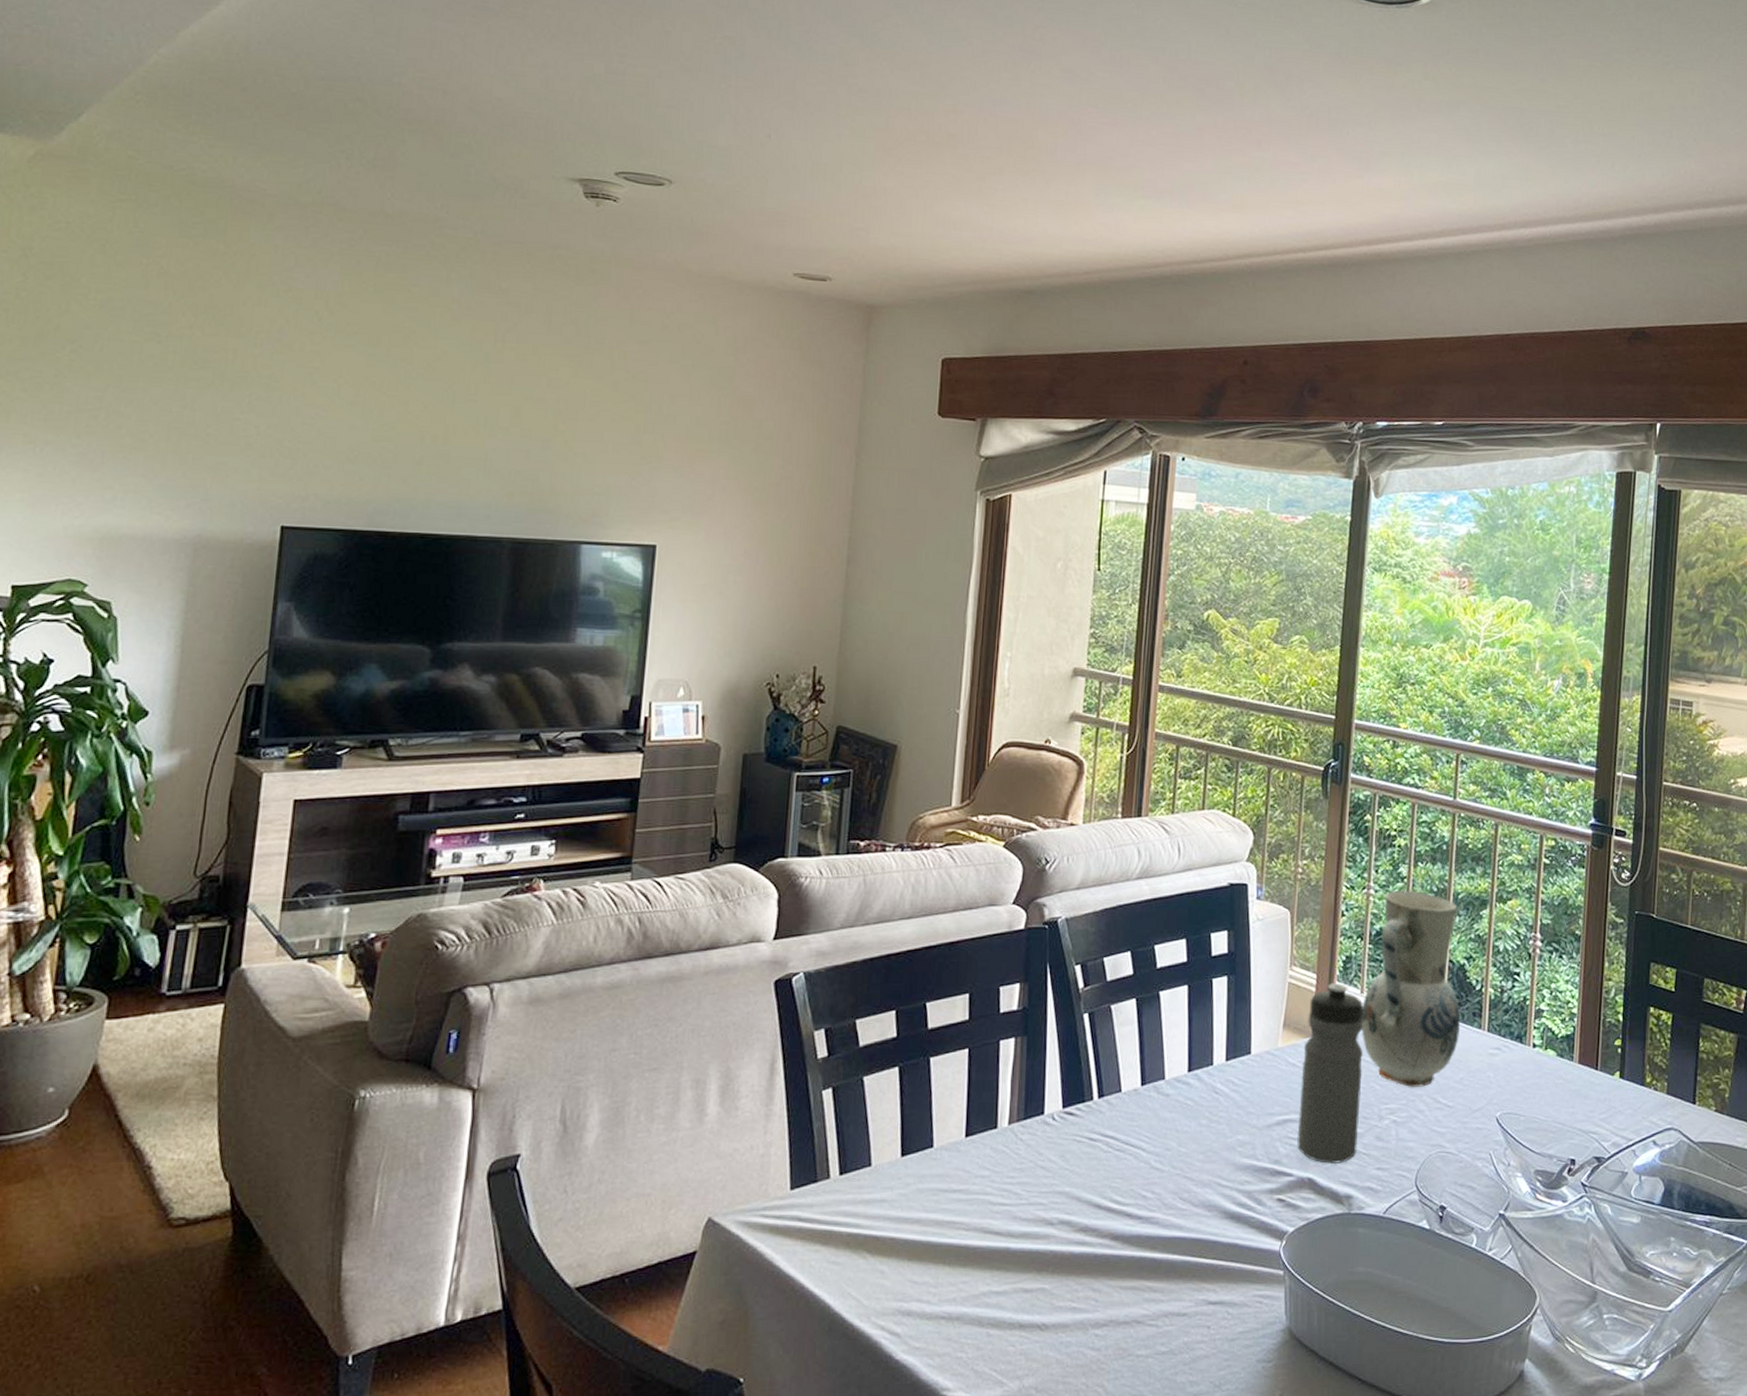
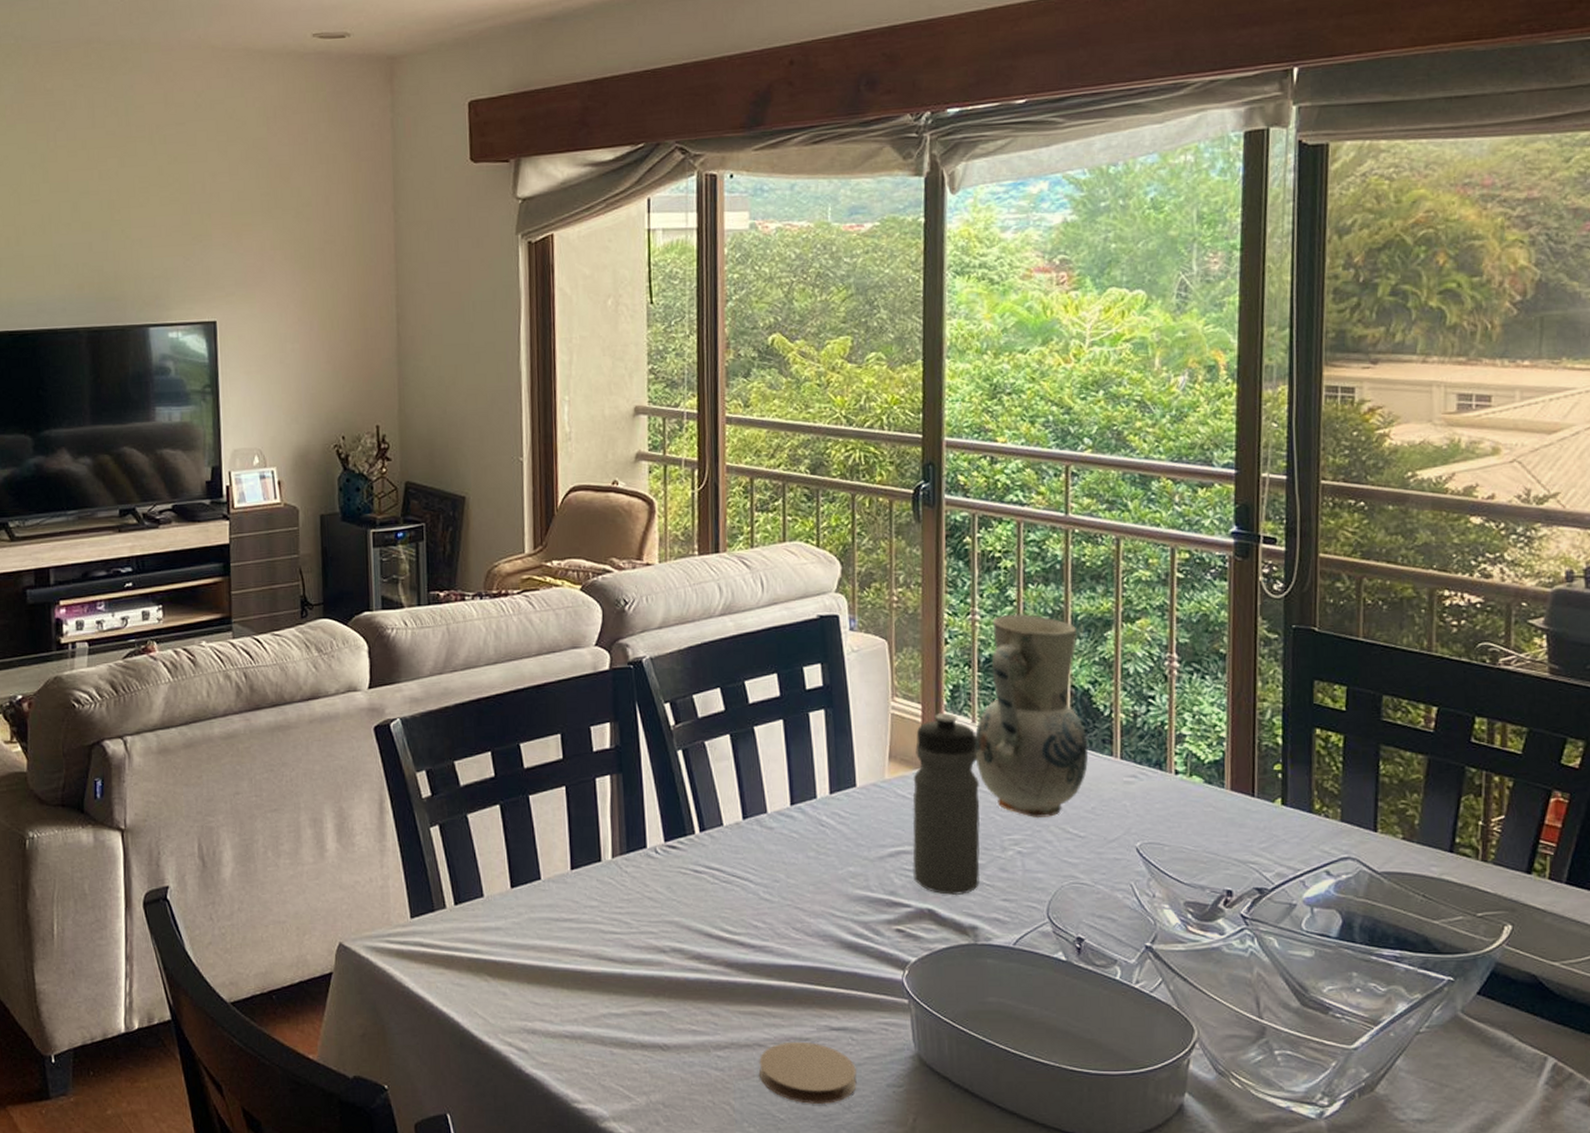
coaster: none [1135,1317,1229,1384] -> present [759,1041,857,1105]

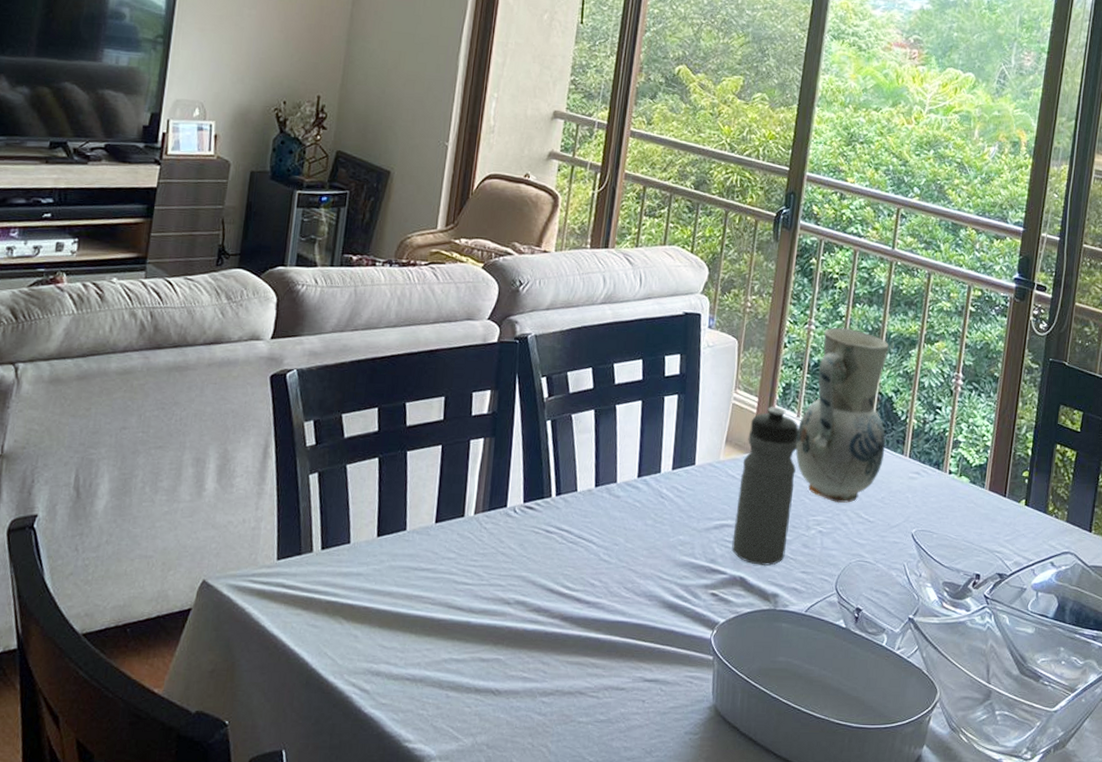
coaster: present [759,1041,857,1105] -> none [577,690,661,749]

